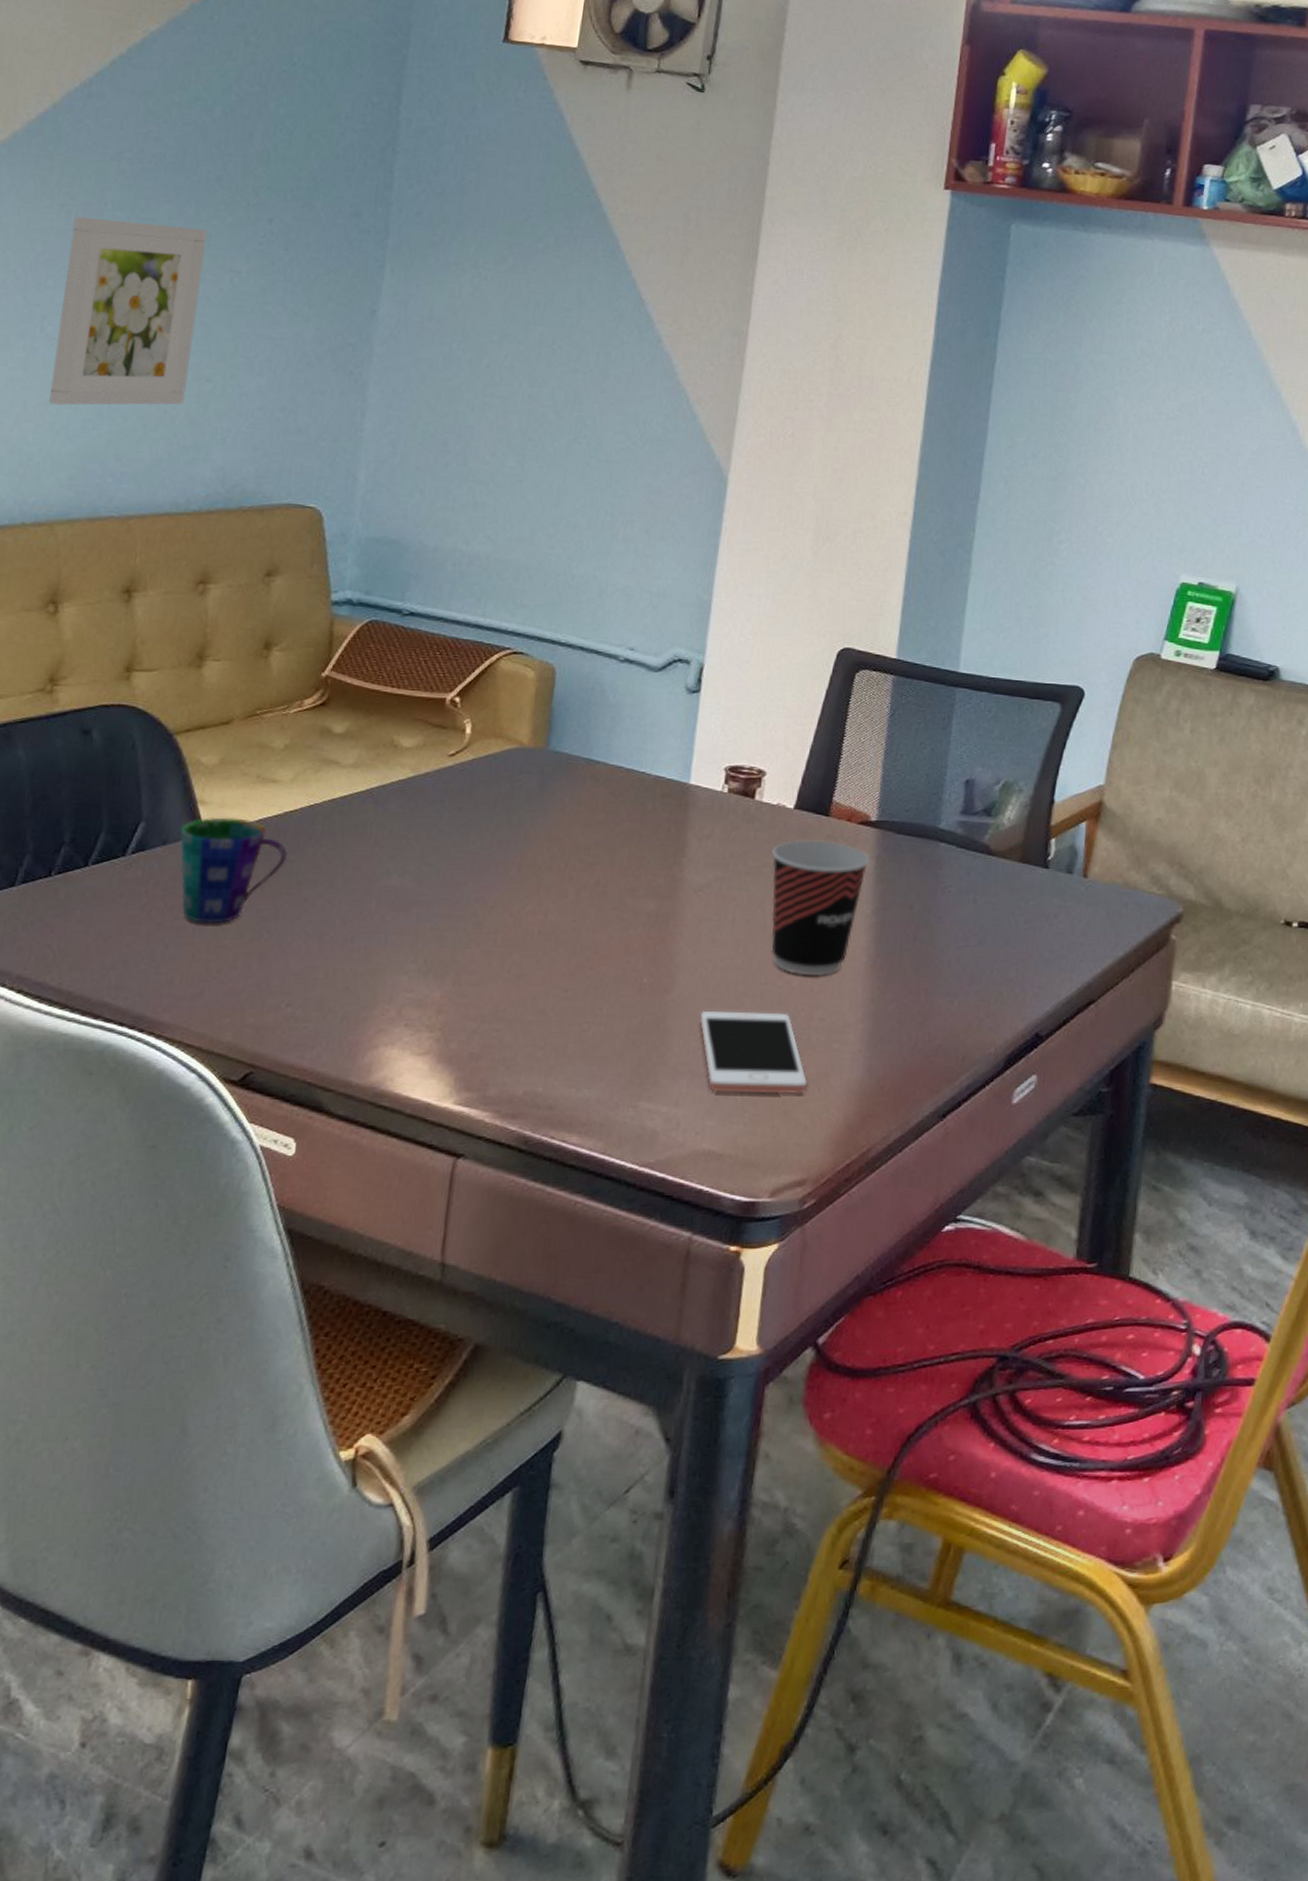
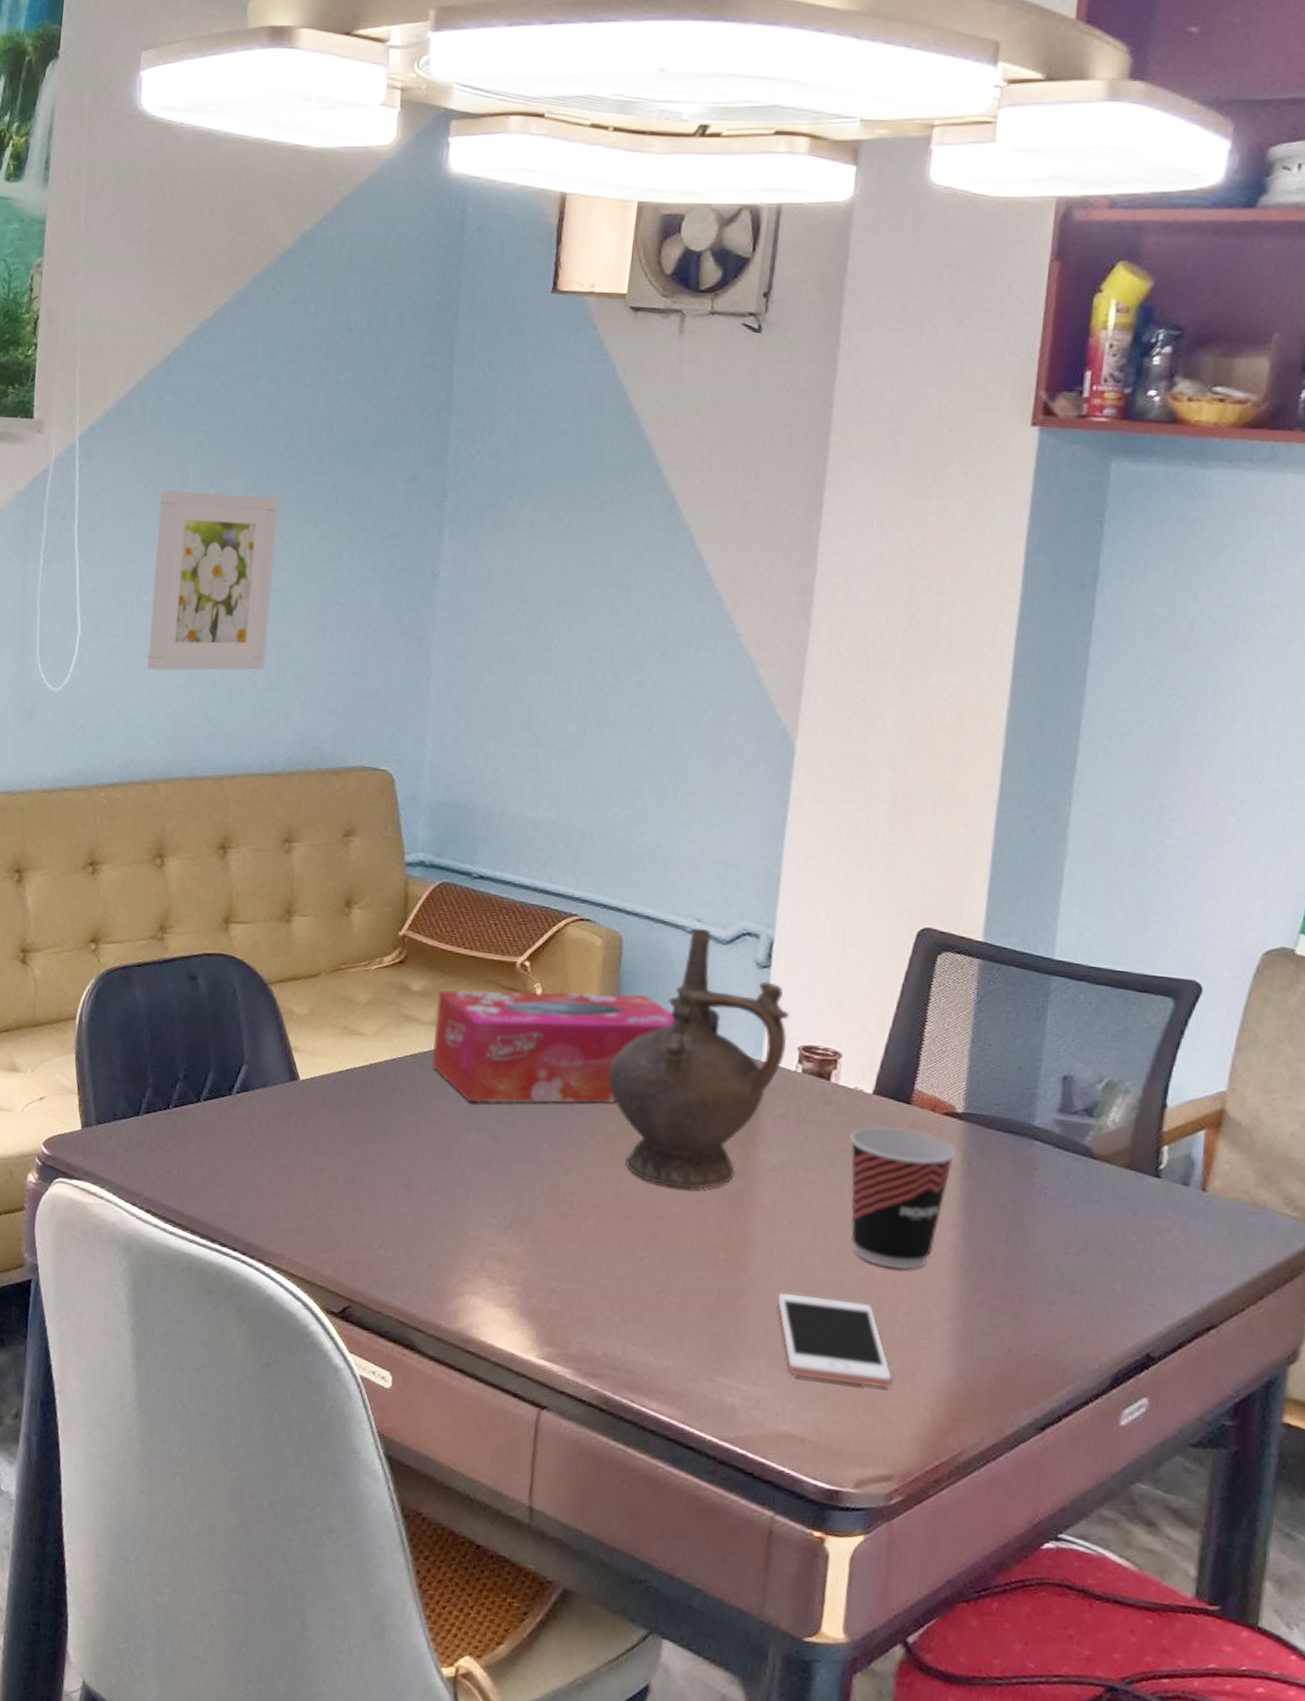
cup: present [180,817,288,924] -> none [278,1064,375,1165]
tissue box: none [352,724,606,845] -> present [432,990,675,1104]
ceremonial vessel: none [537,657,717,916] -> present [608,928,789,1189]

